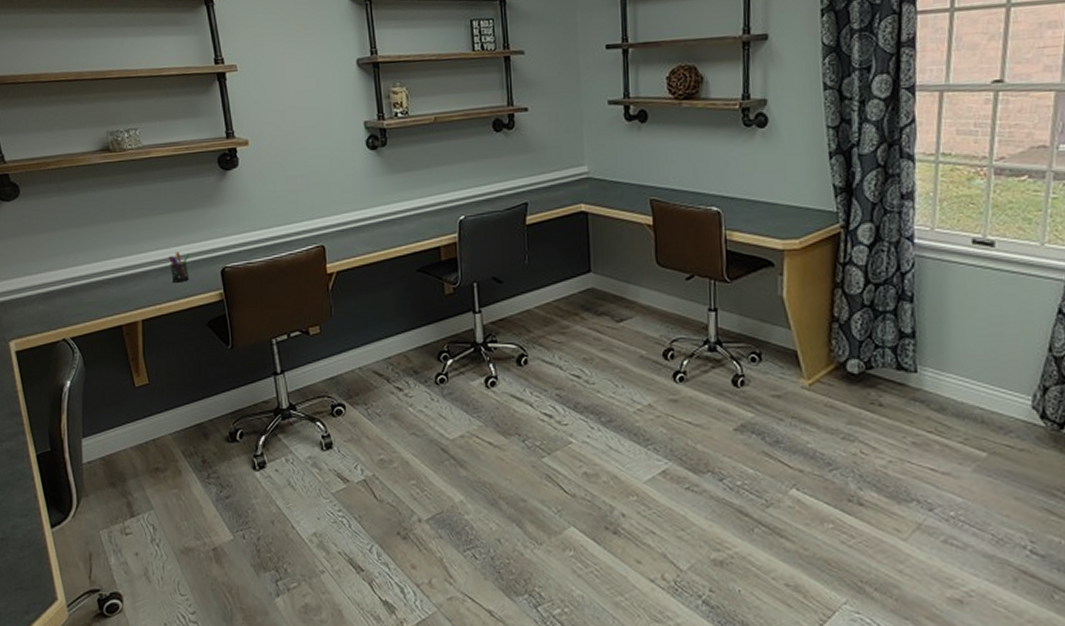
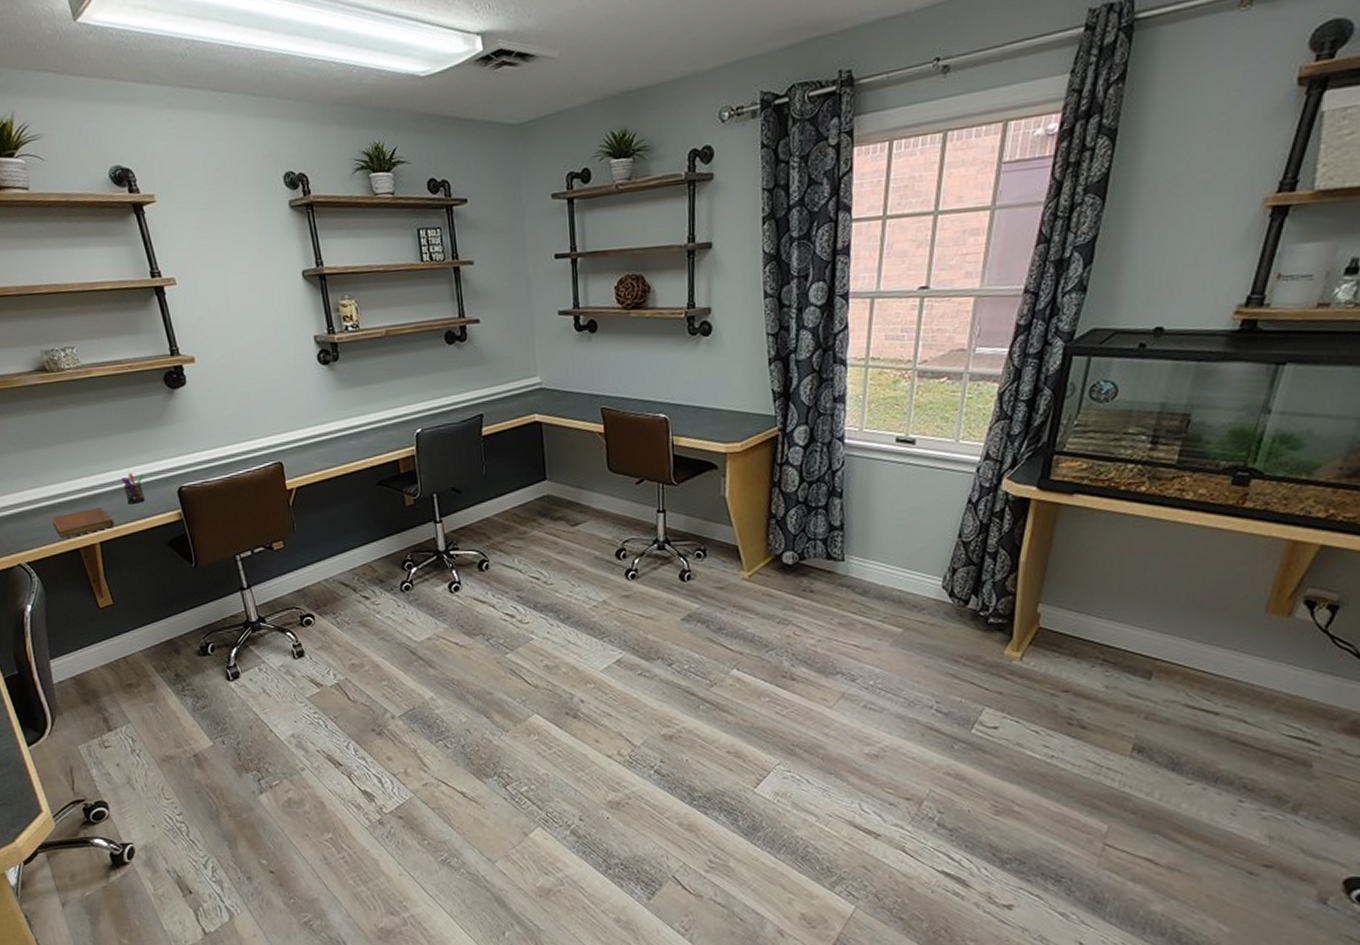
notebook: none [99,284,158,315] -> present [51,506,115,539]

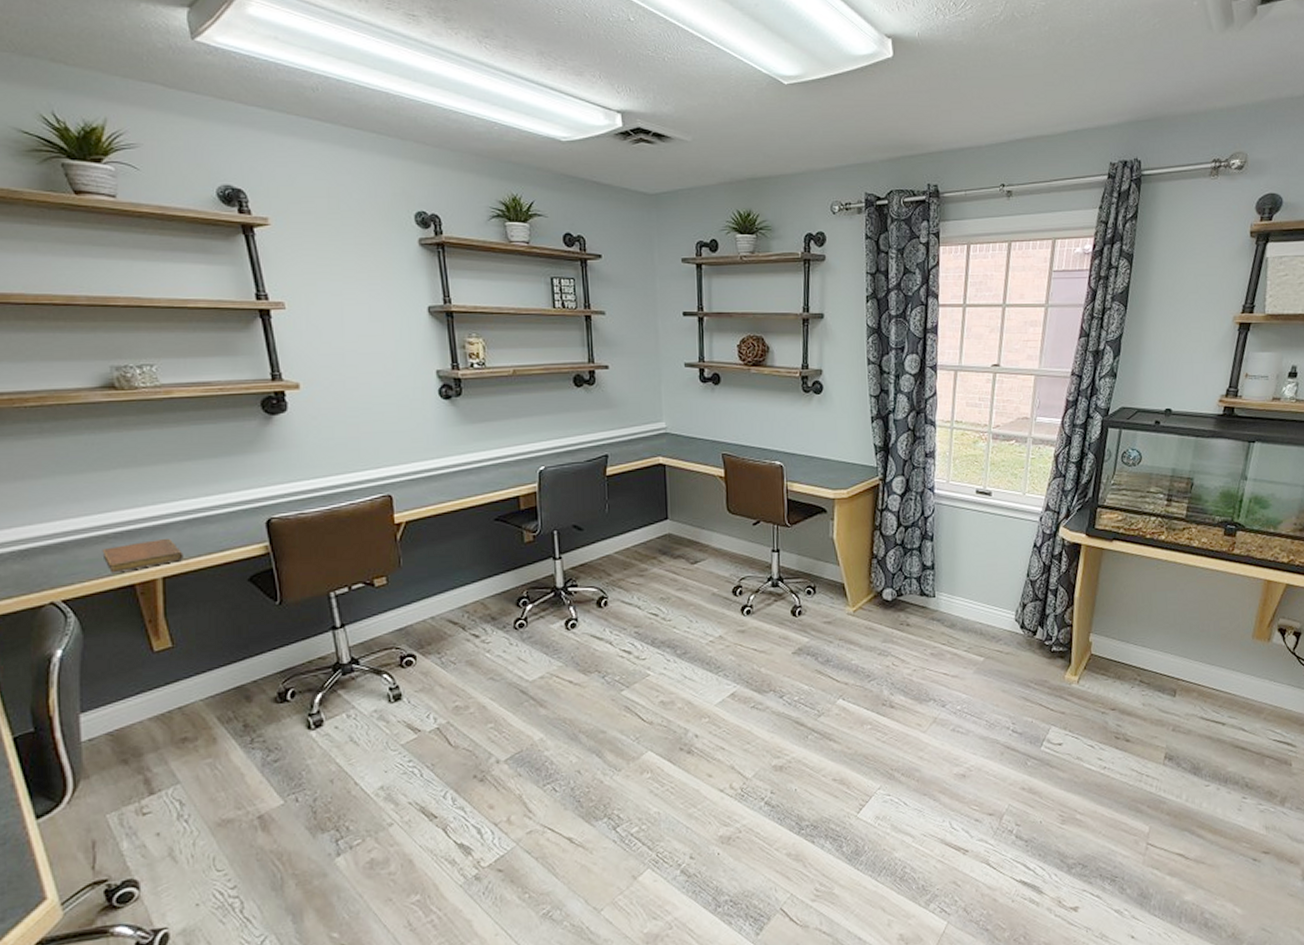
pen holder: present [121,473,145,504] -> none [197,502,226,536]

